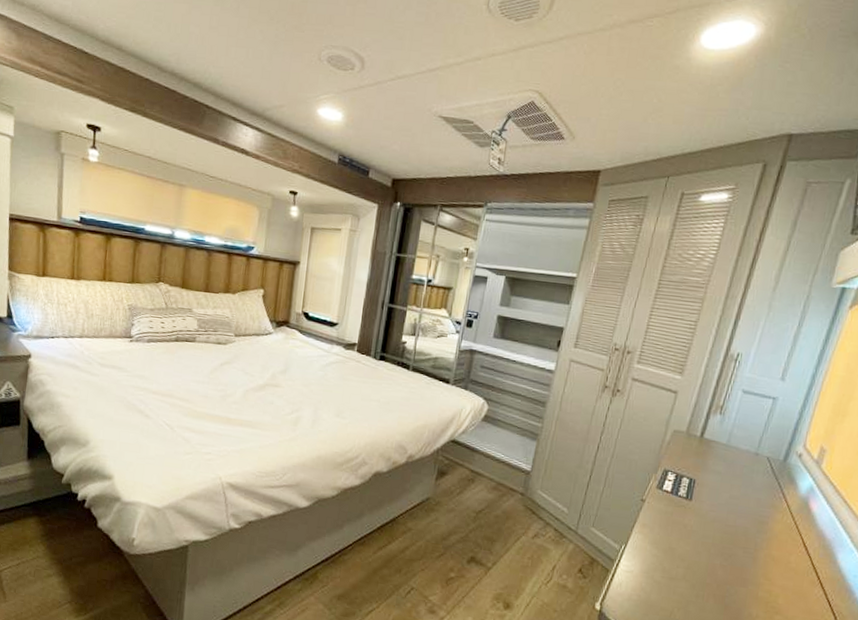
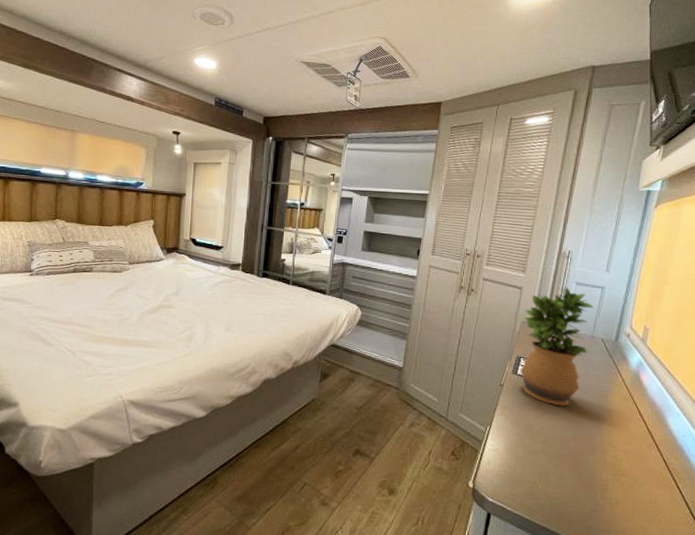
potted plant: none [666,394,762,530] -> present [520,287,594,407]

